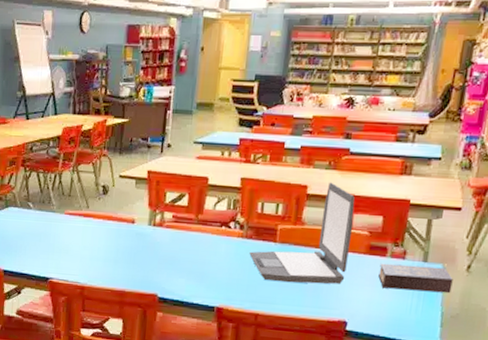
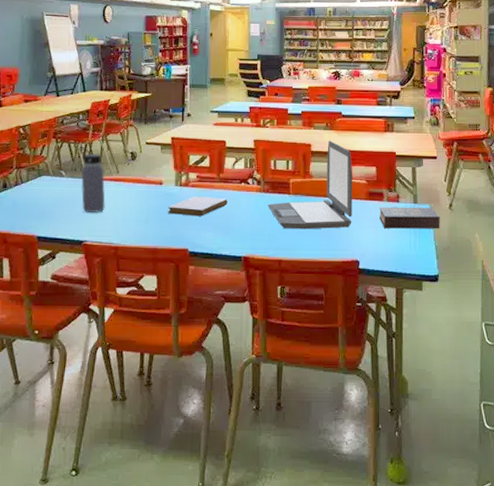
water bottle: none [47,176,74,249] -> present [78,146,105,212]
notebook: none [139,238,205,261] -> present [168,197,228,216]

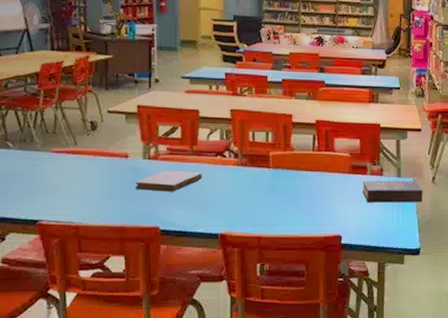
water bottle: present [78,146,105,212] -> none [27,114,62,189]
laptop: present [268,140,353,230] -> none [246,111,336,205]

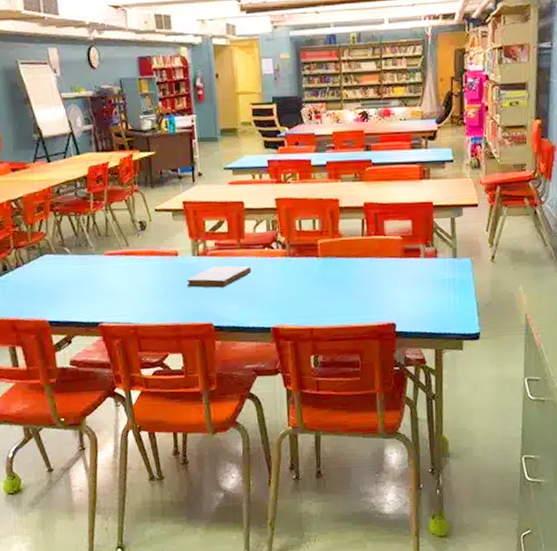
hardback book: present [363,180,423,203] -> none [416,261,482,287]

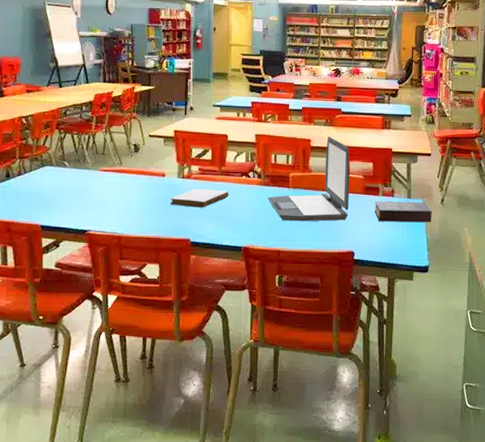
laptop: none [295,193,387,295] -> present [268,136,351,222]
hardback book: none [416,261,482,287] -> present [375,201,432,223]

